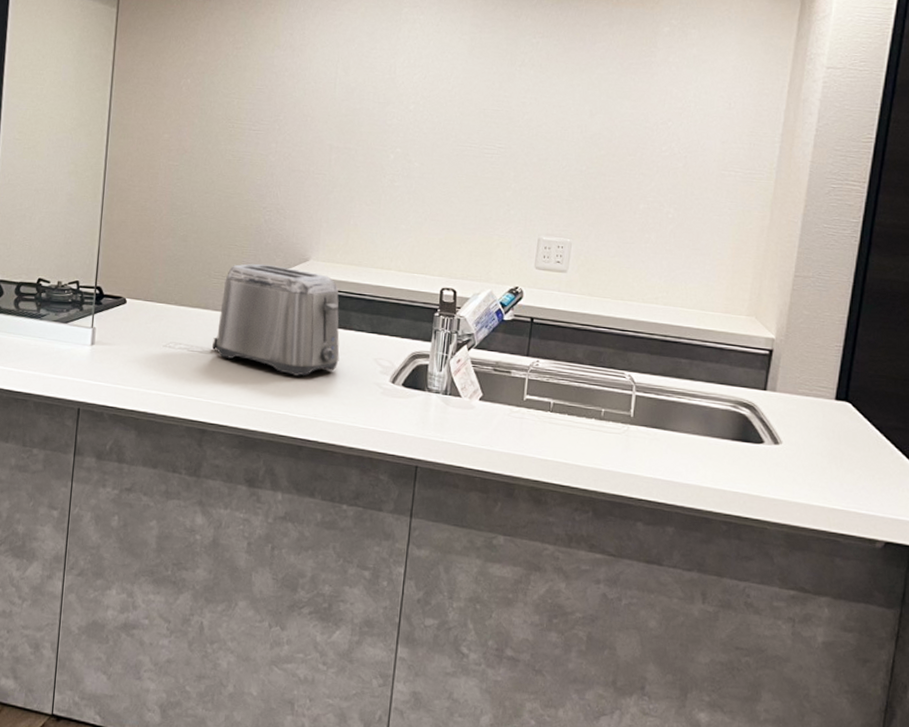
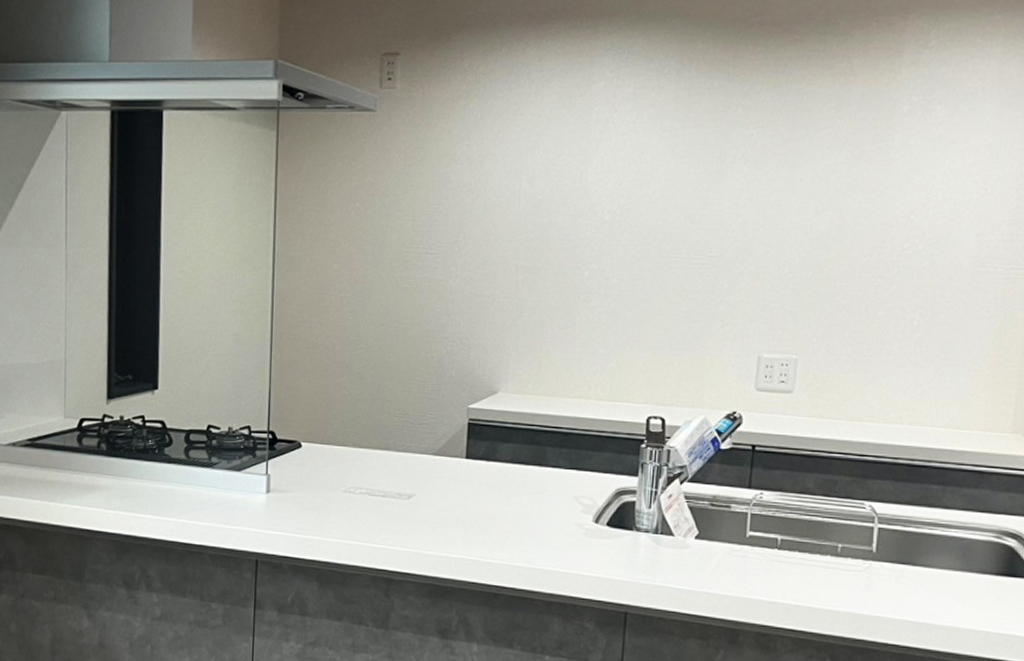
toaster: present [212,263,340,376] -> none [396,399,535,519]

